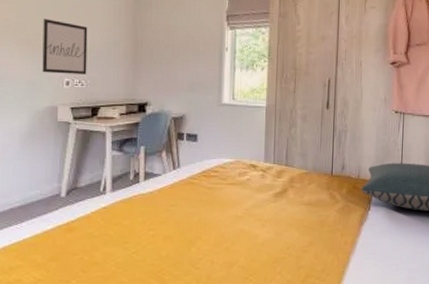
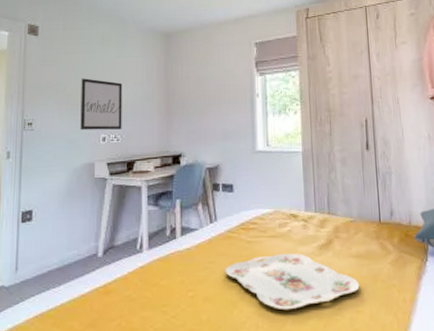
serving tray: none [185,200,308,249] -> present [225,253,360,311]

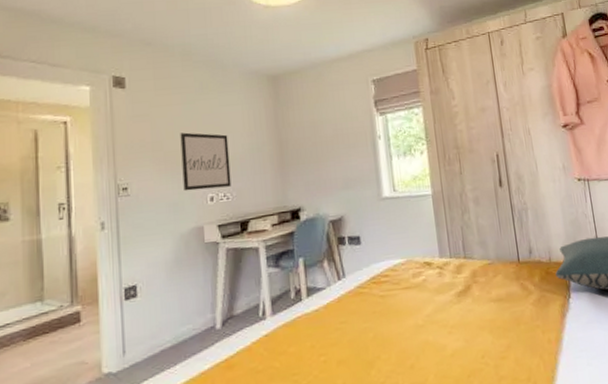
serving tray: present [225,253,360,311] -> none [358,303,503,365]

